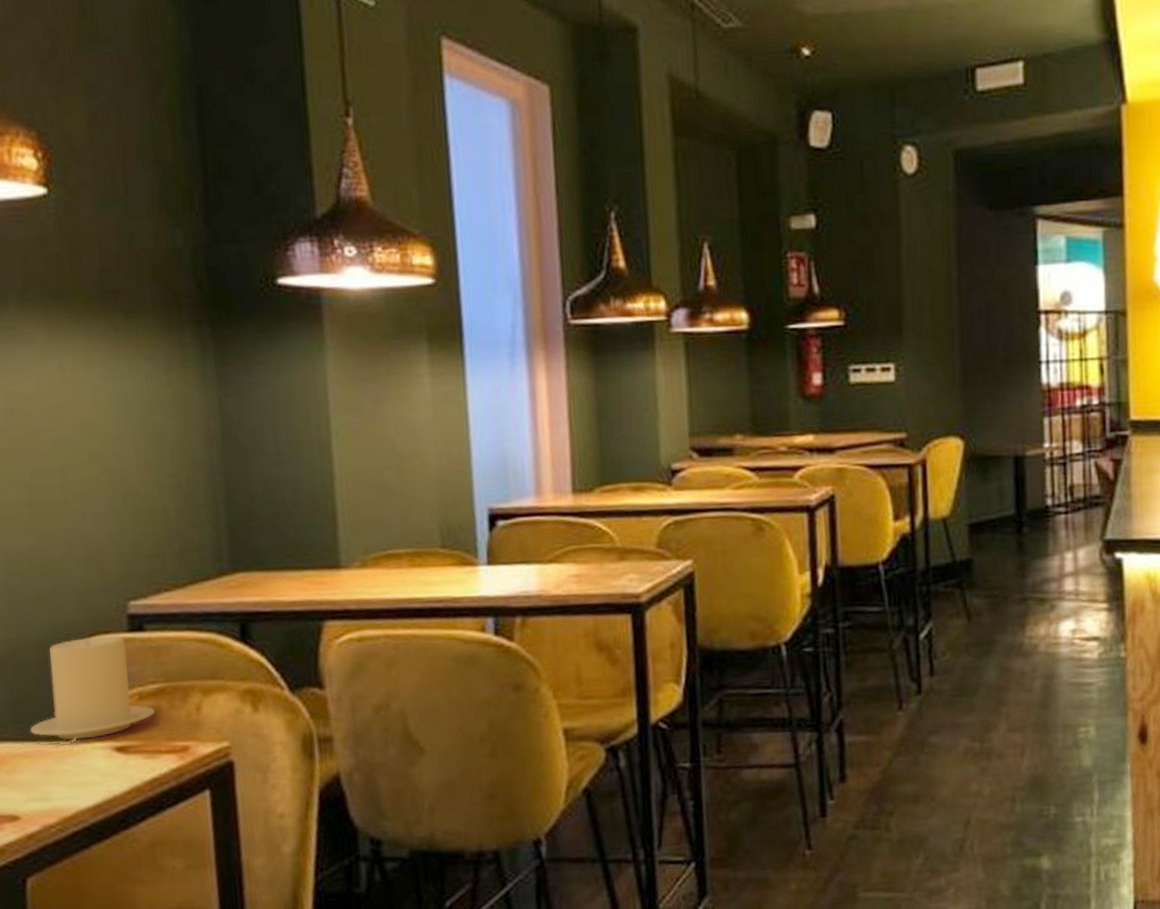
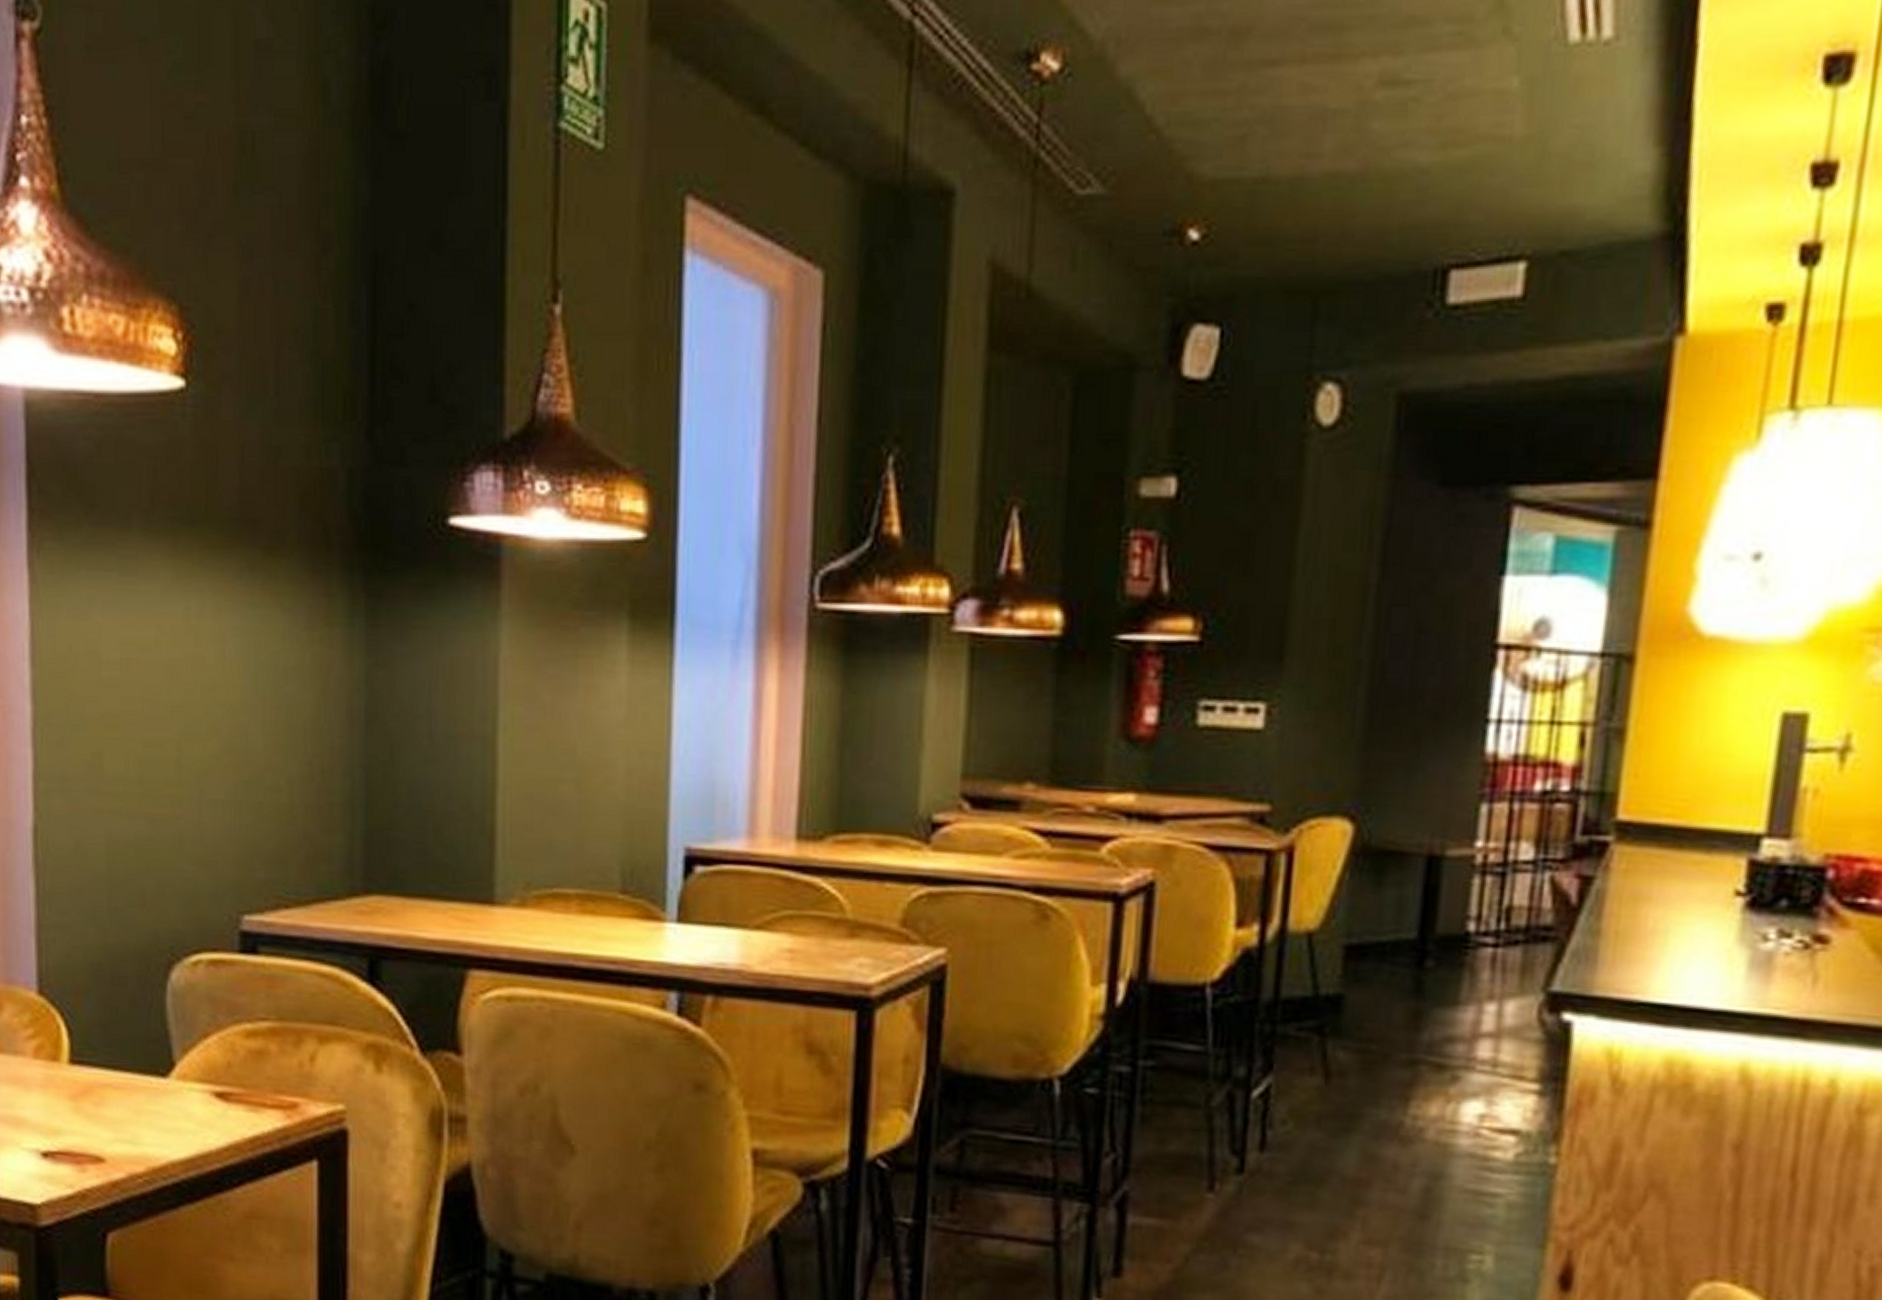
candle: present [30,635,155,740] -> none [122,953,263,1077]

